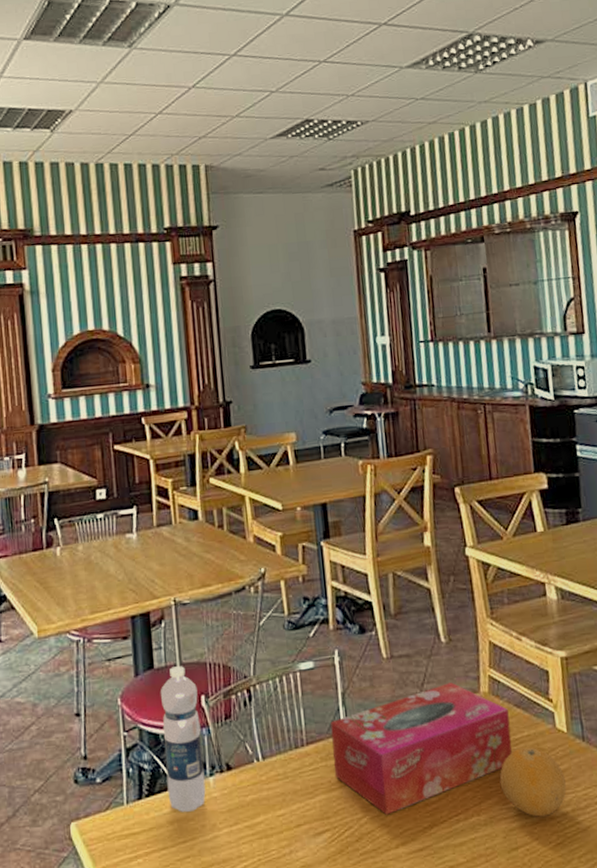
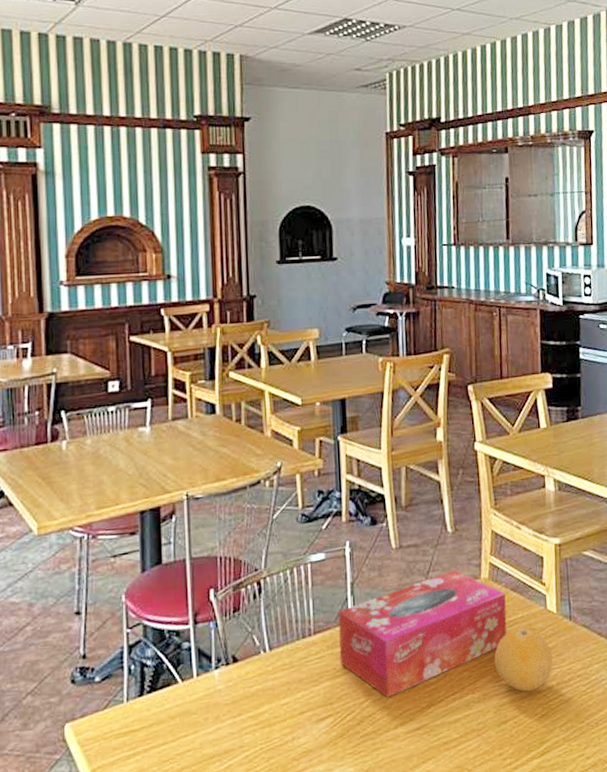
water bottle: present [160,666,206,813] -> none [167,560,210,707]

